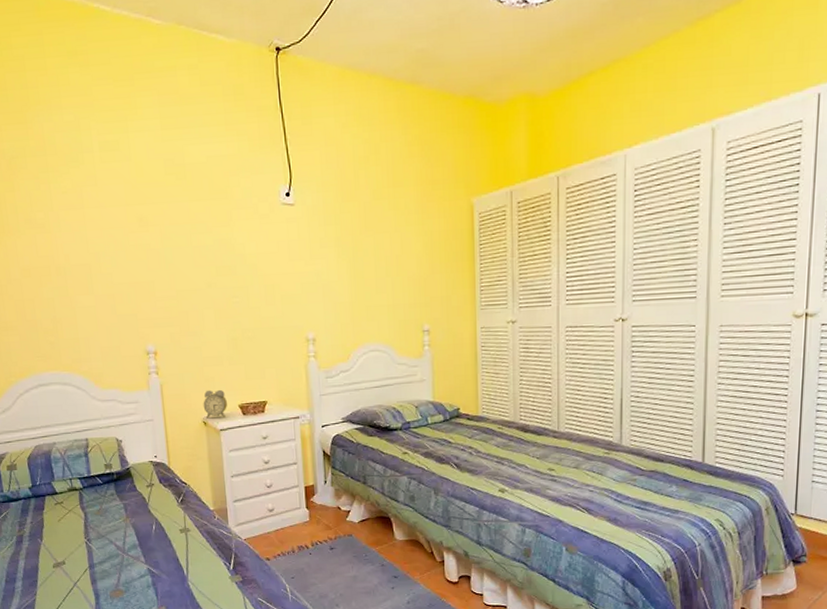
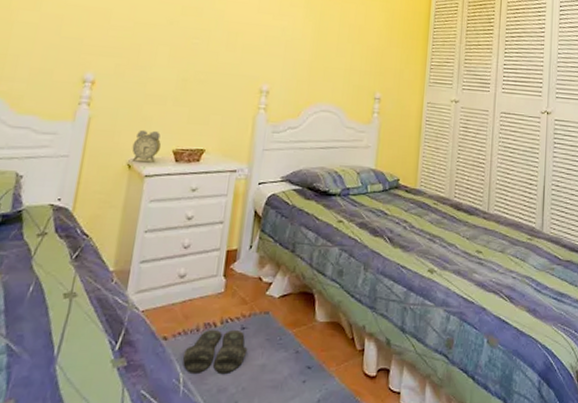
slippers: none [286,550,339,585] -> present [182,330,248,375]

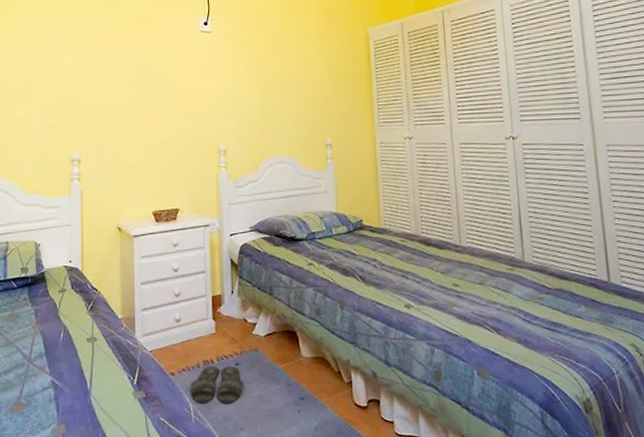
alarm clock: present [132,129,161,163] -> none [119,196,142,225]

